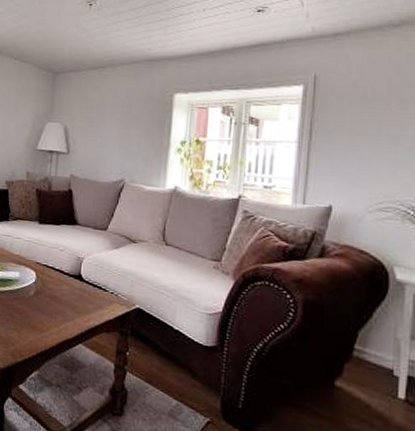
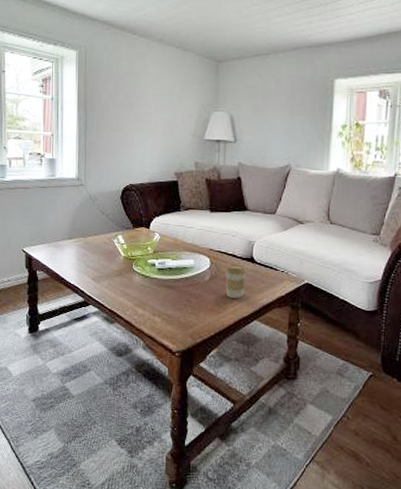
coffee cup: none [50,280,75,318] -> present [225,263,248,298]

